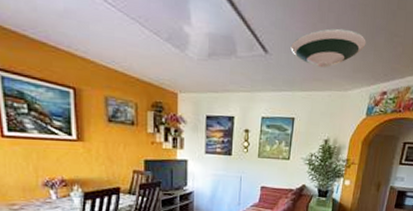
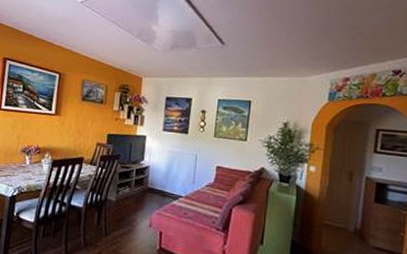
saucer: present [290,28,366,69] -> none [246,23,322,57]

